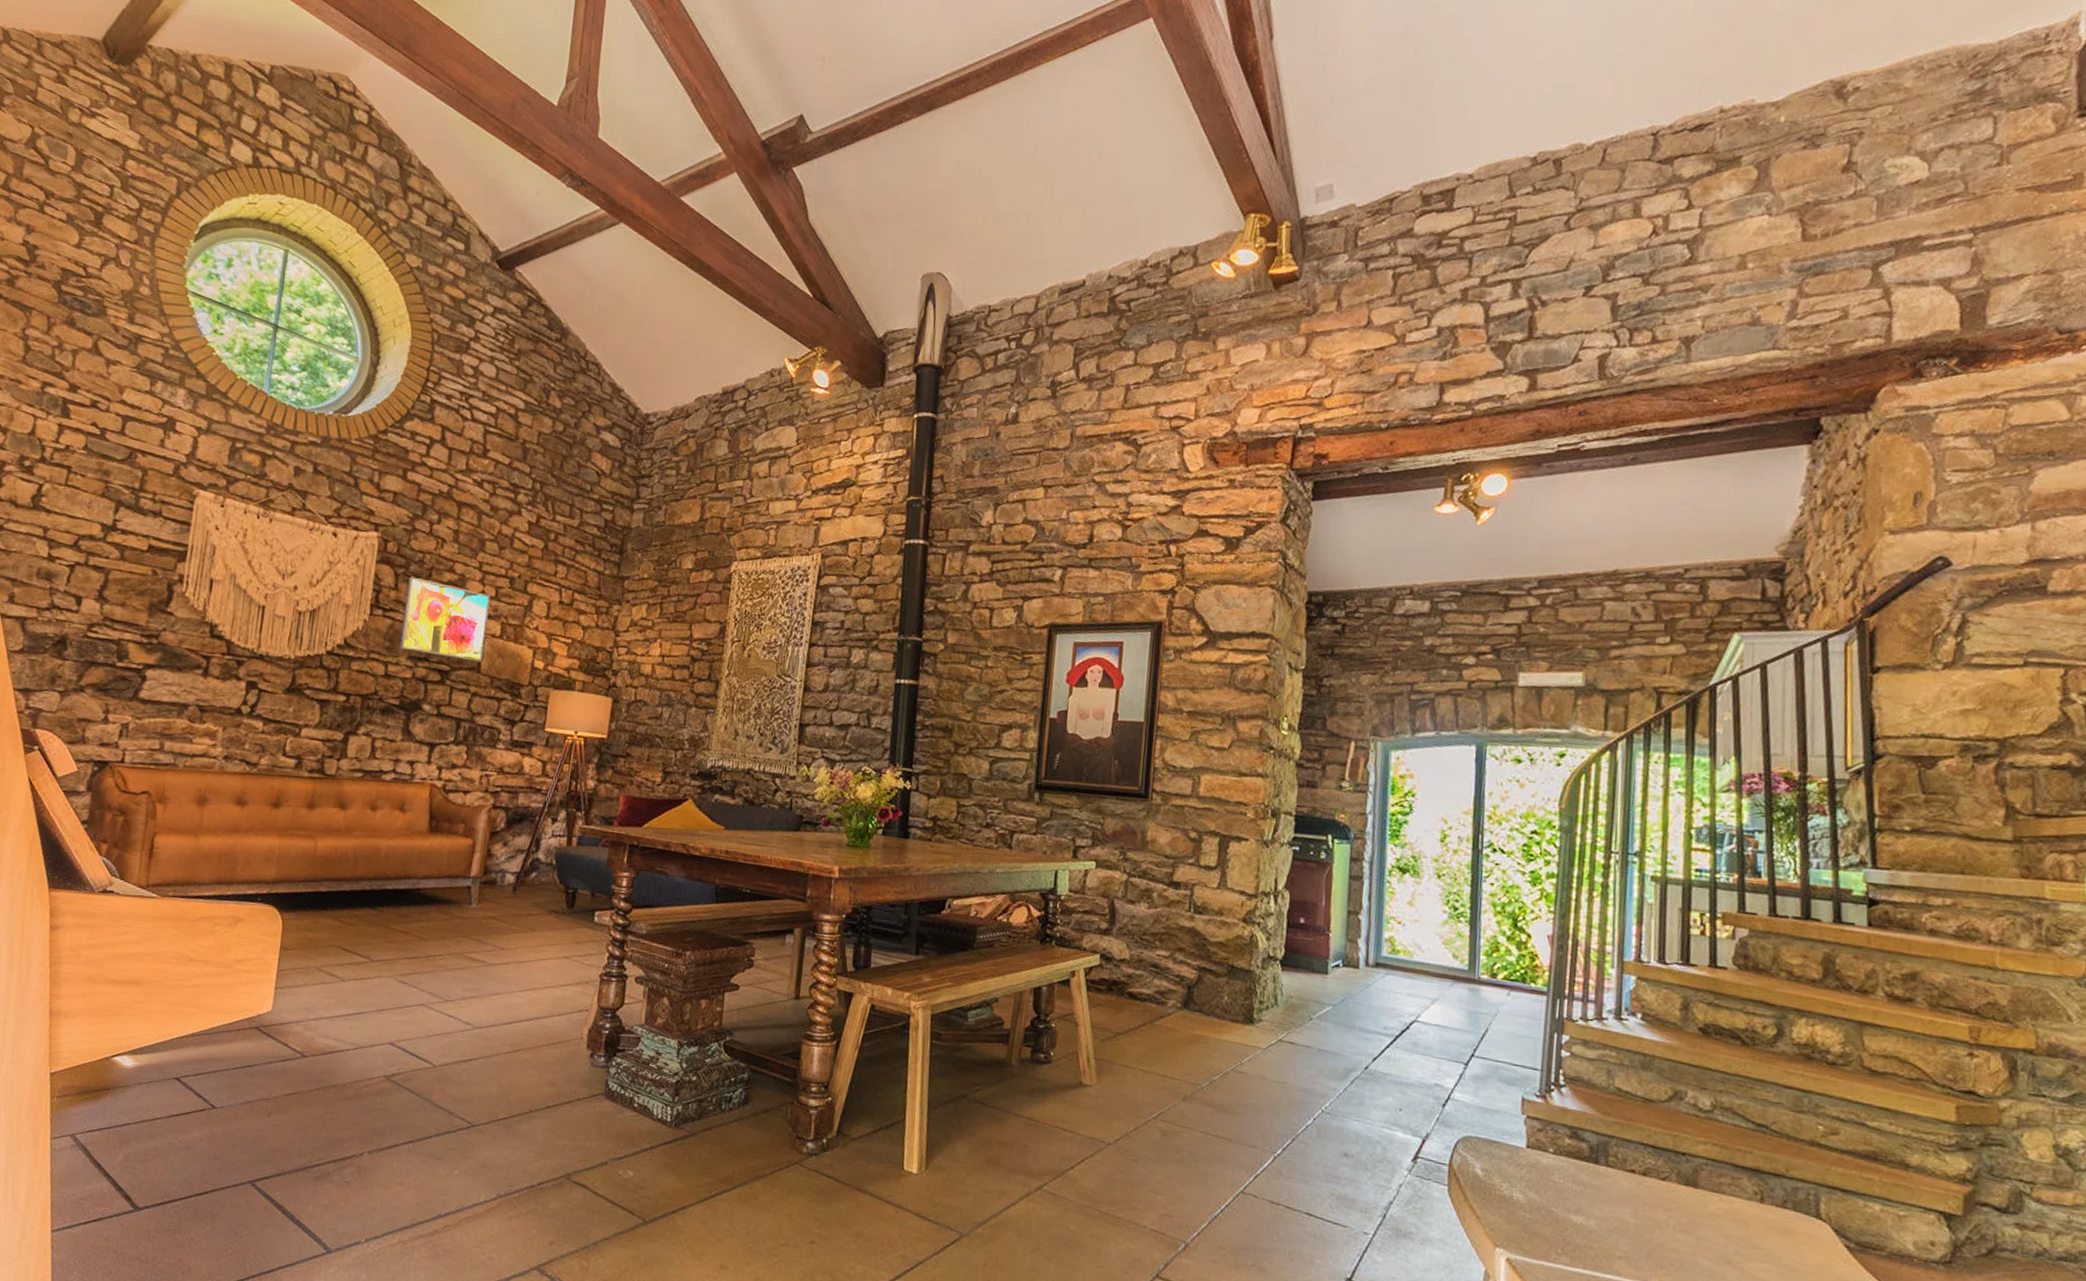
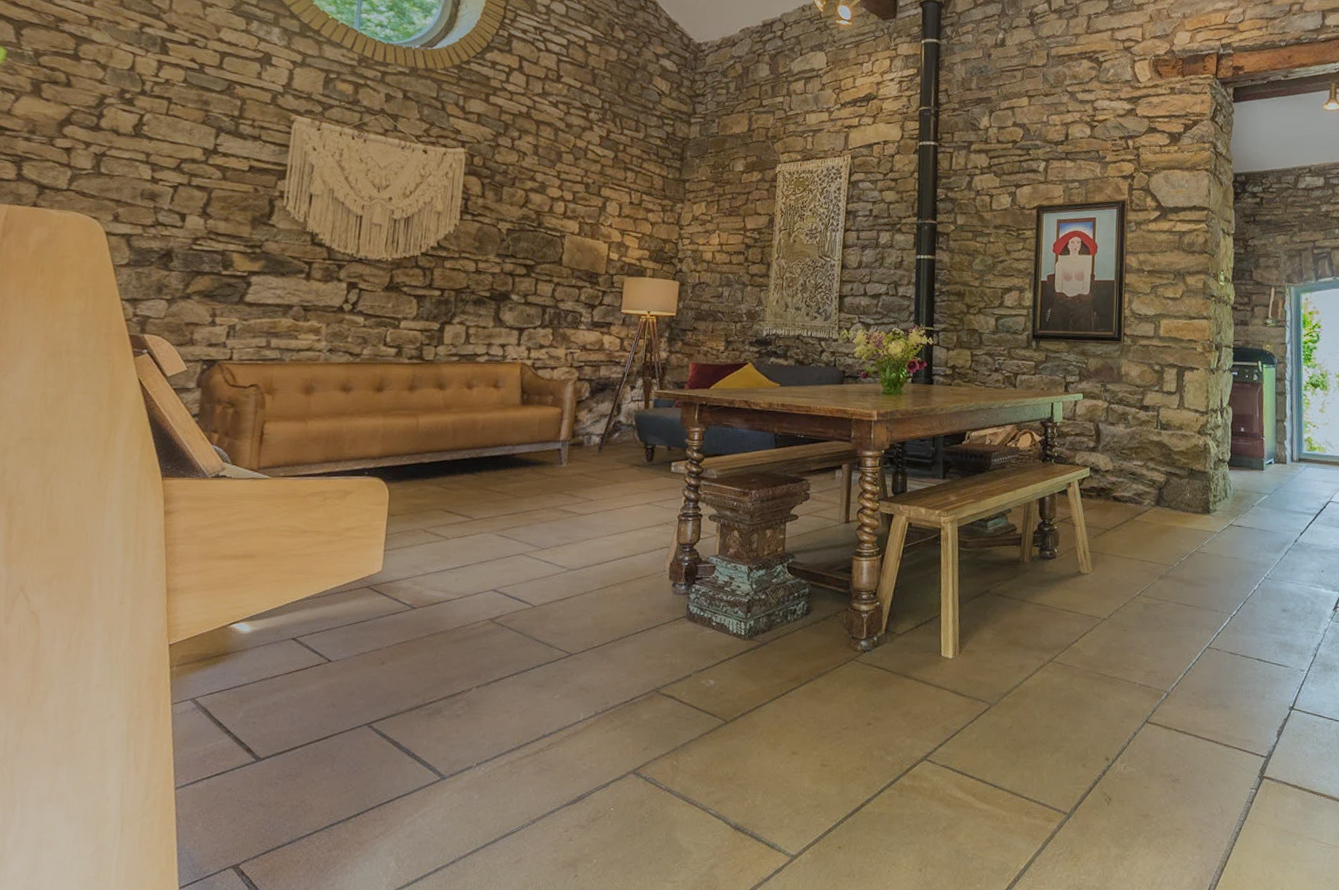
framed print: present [399,576,491,662] -> none [488,186,569,256]

